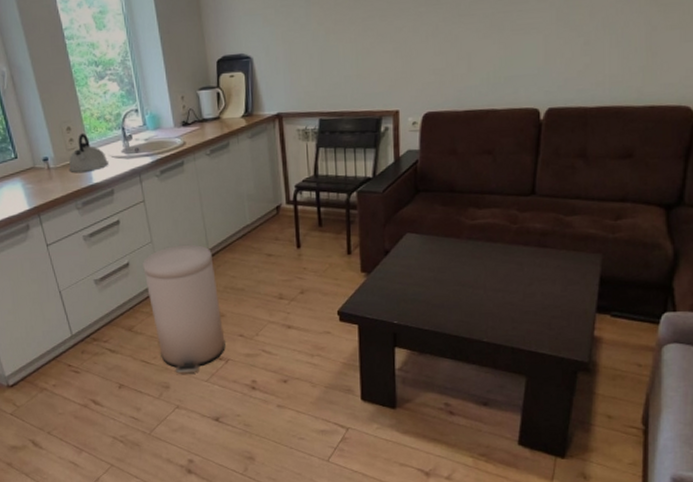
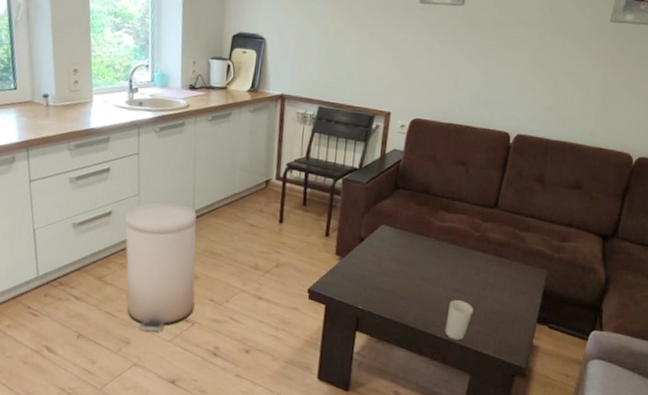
kettle: present [69,133,108,173] -> none [69,77,110,116]
cup: none [492,300,522,343] -> present [445,300,474,341]

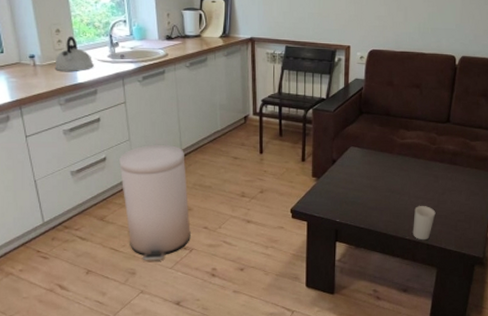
kettle: none [69,77,110,116] -> present [56,36,94,72]

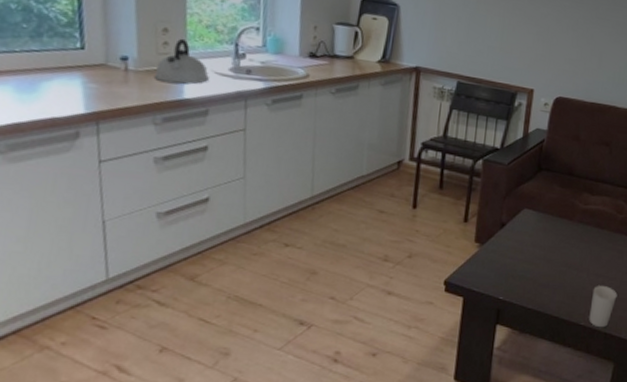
pedal bin: present [119,144,191,261] -> none [226,186,316,339]

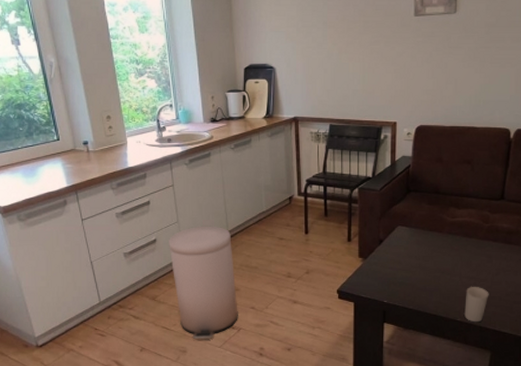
kettle: present [155,38,209,85] -> none [107,122,143,157]
pedal bin: none [226,186,316,339] -> present [169,226,238,340]

